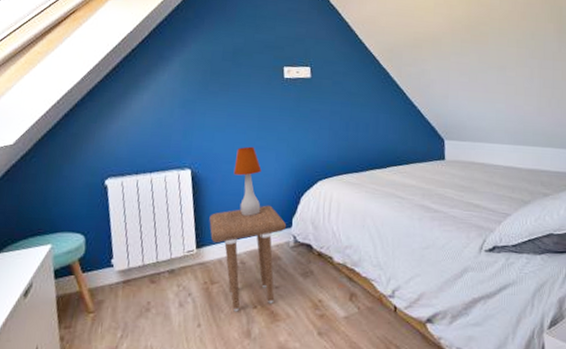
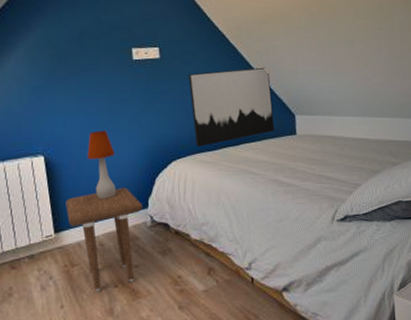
wall art: none [338,90,423,168] -> present [189,67,275,147]

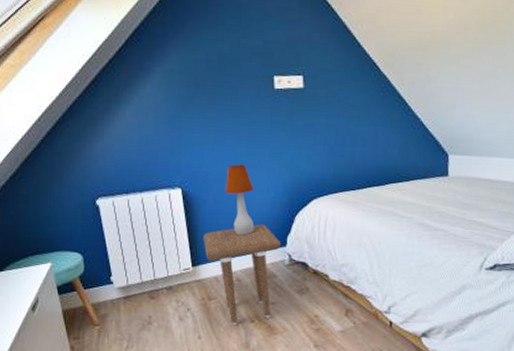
wall art: present [189,67,275,147] -> none [334,100,425,186]

